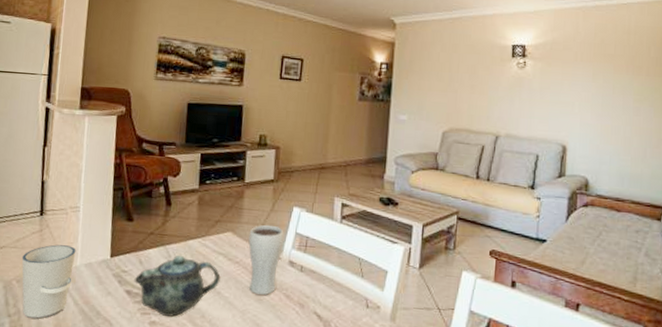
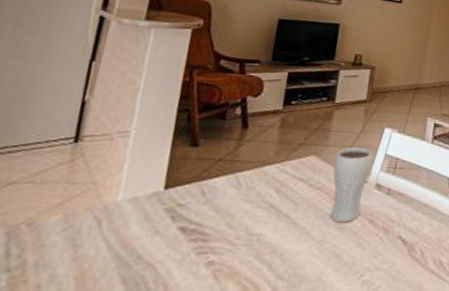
cup: present [21,244,76,319] -> none [30,177,119,271]
teapot: present [134,255,221,317] -> none [191,183,298,254]

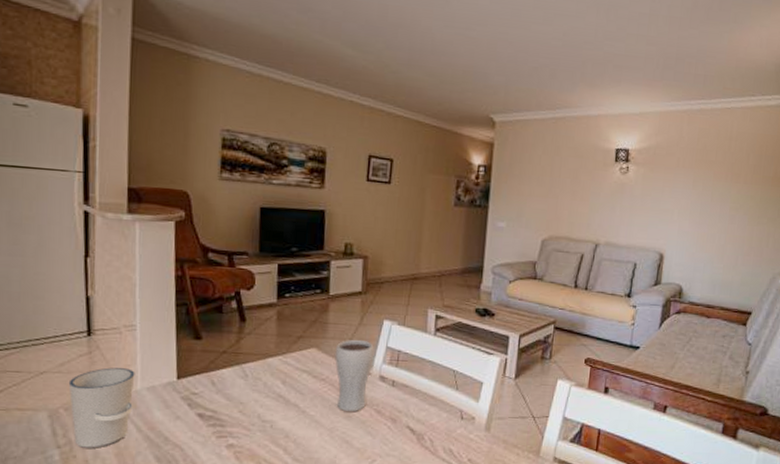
cup: none [30,177,119,271] -> present [68,367,135,448]

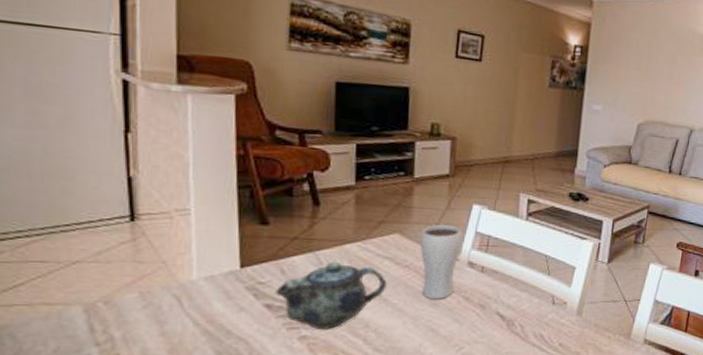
cup: present [68,367,135,448] -> none [108,256,190,345]
teapot: none [206,374,305,438] -> present [275,261,387,329]

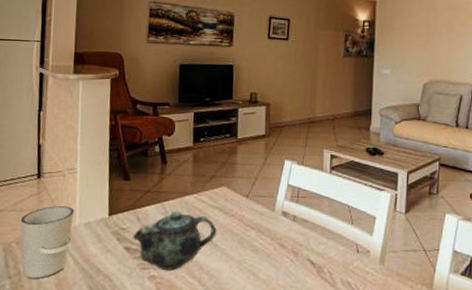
cup: none [108,256,190,345] -> present [20,206,75,279]
drinking glass: present [420,224,462,300] -> none [242,178,277,246]

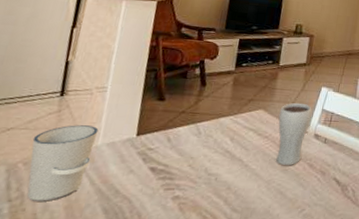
teapot: present [132,210,217,270] -> none [160,131,249,190]
drinking glass: none [242,178,277,246] -> present [276,102,312,166]

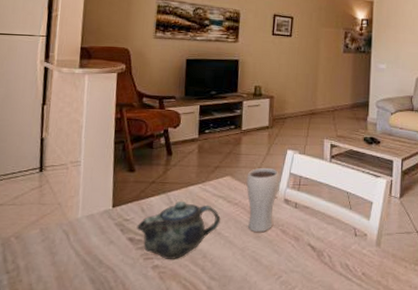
cup: present [27,125,99,201] -> none [20,199,77,273]
teapot: none [160,131,249,190] -> present [136,200,221,259]

